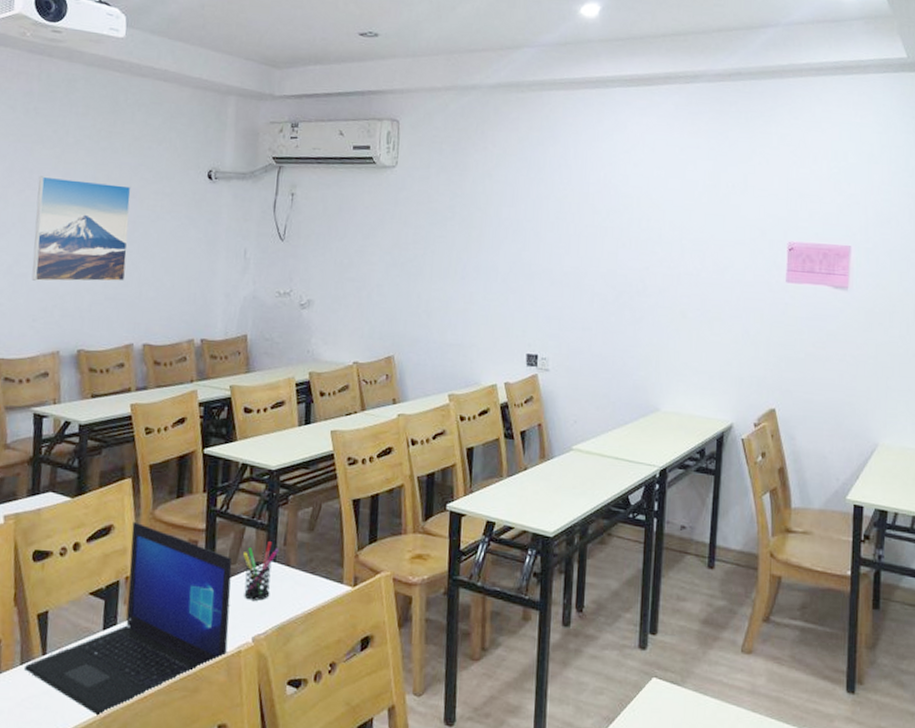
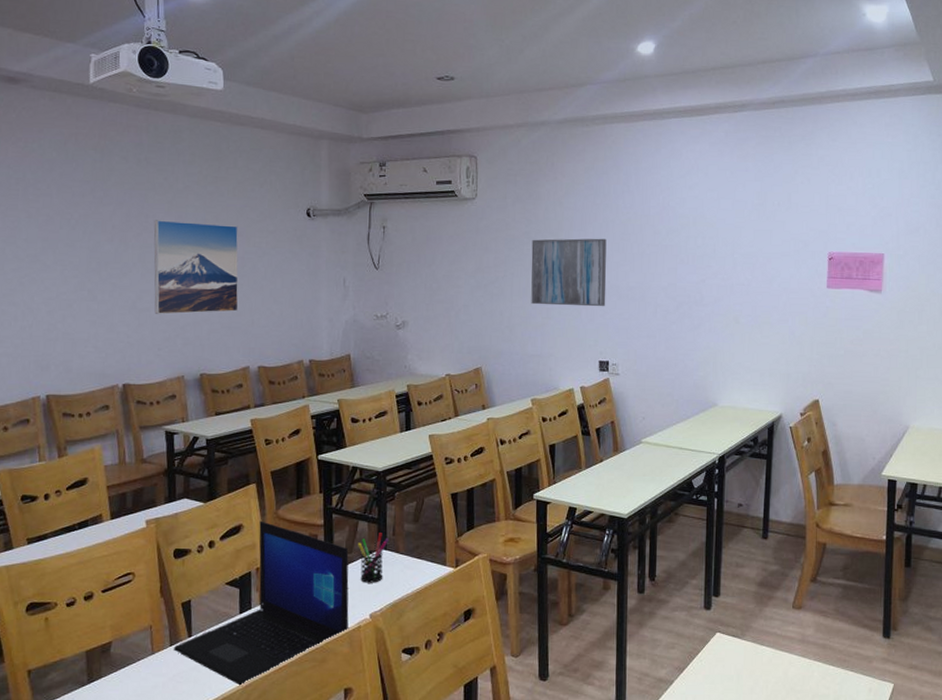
wall art: none [452,214,540,293] -> present [531,238,607,307]

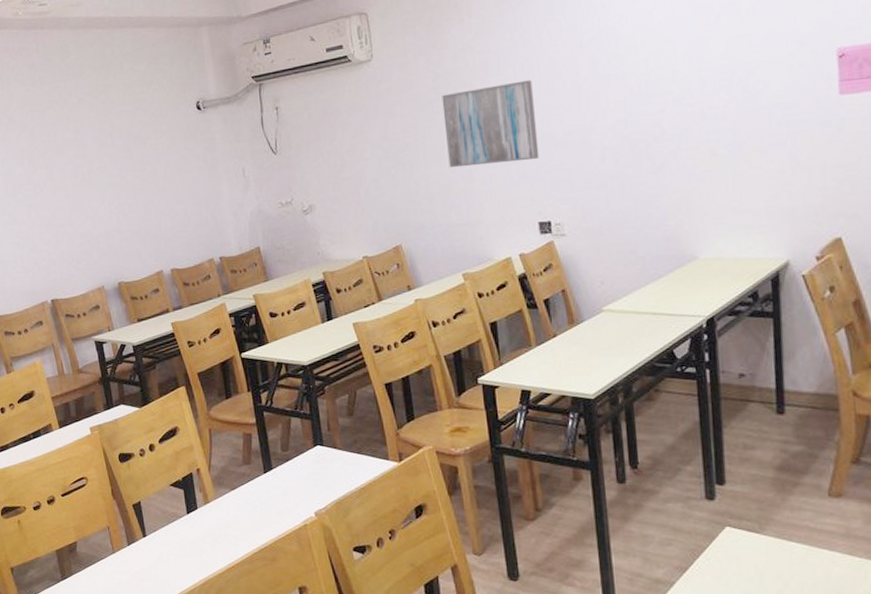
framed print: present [153,220,239,314] -> none [56,130,145,229]
laptop: present [173,521,349,687] -> none [131,422,295,585]
pen holder: present [358,533,389,583] -> none [293,428,324,481]

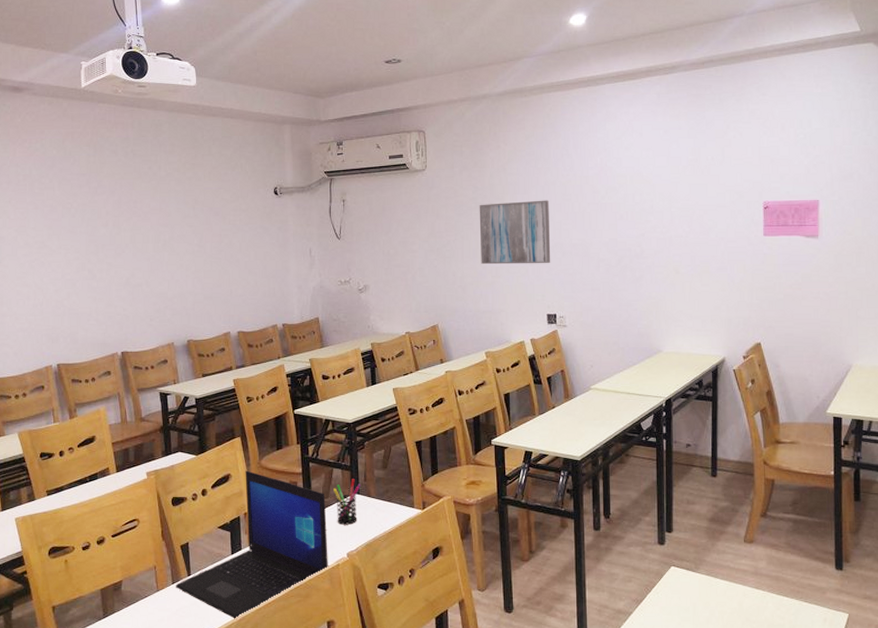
laptop: none [131,422,295,585] -> present [175,470,328,620]
pen holder: none [293,428,324,481] -> present [333,479,361,525]

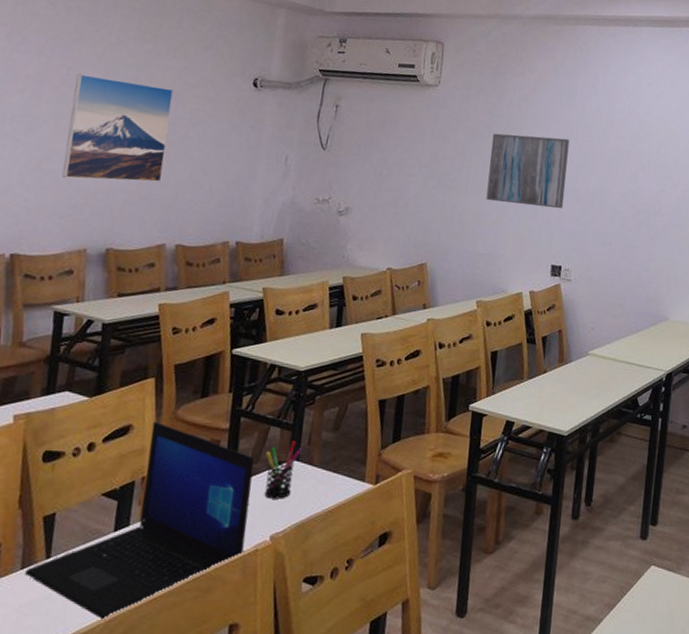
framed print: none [141,205,218,289] -> present [61,74,174,182]

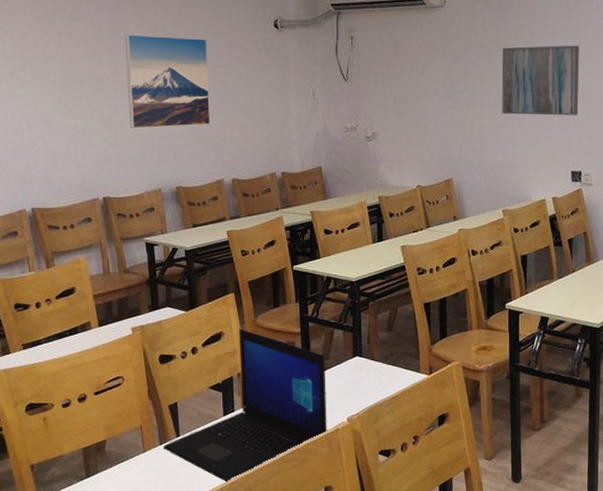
pen holder: present [264,441,303,499] -> none [334,340,364,389]

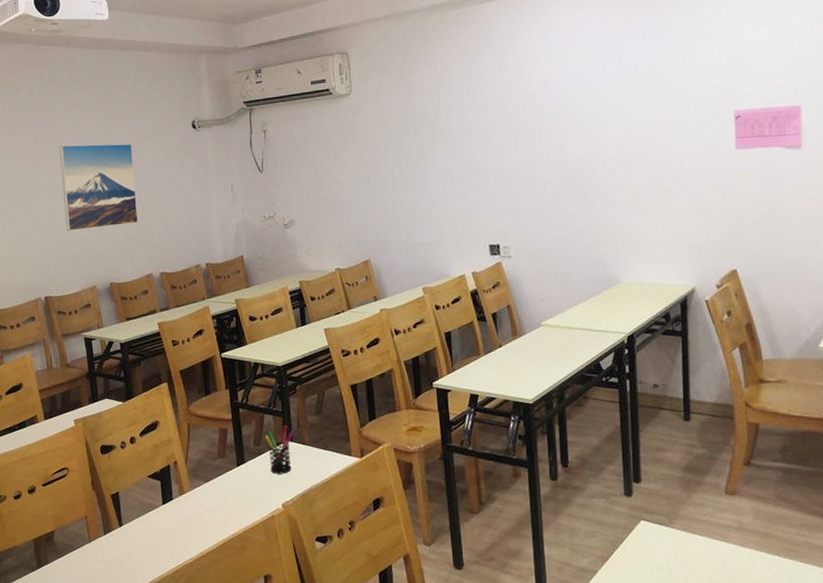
laptop: present [163,328,327,484] -> none [107,417,263,573]
pen holder: none [334,340,364,389] -> present [265,425,294,474]
wall art: present [501,45,579,116] -> none [410,120,492,194]

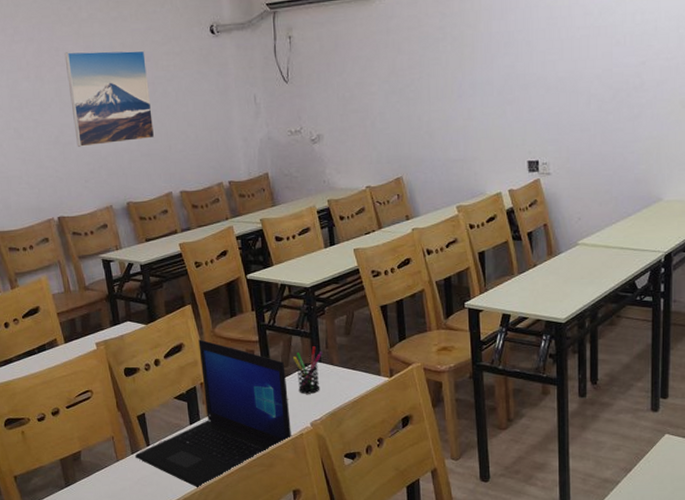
laptop: none [107,417,263,573] -> present [134,339,291,489]

